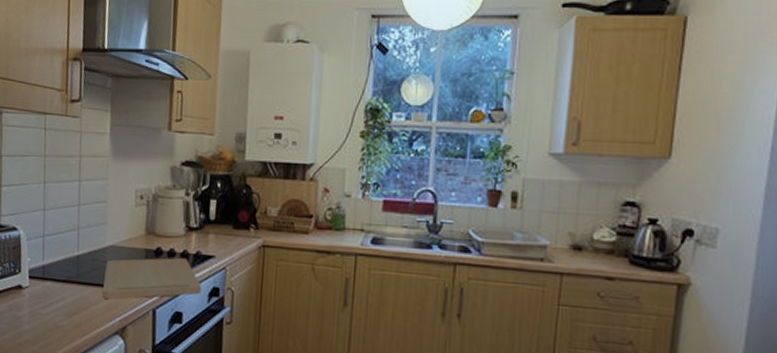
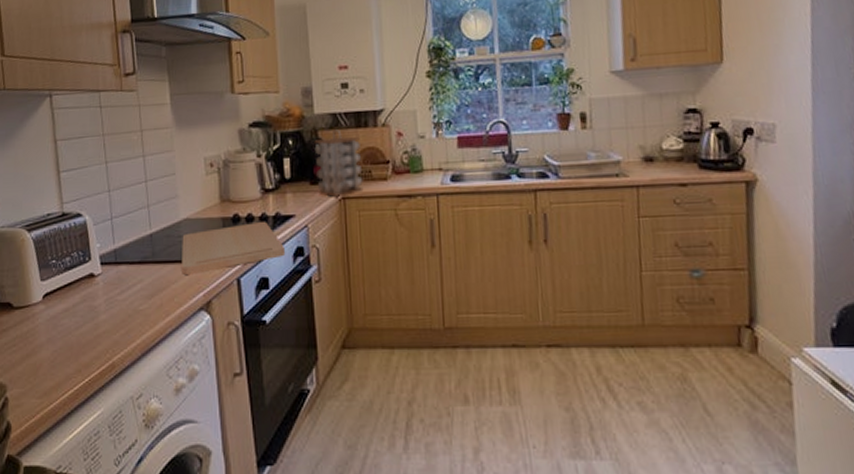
spice rack: none [240,178,287,245] -> present [314,129,364,198]

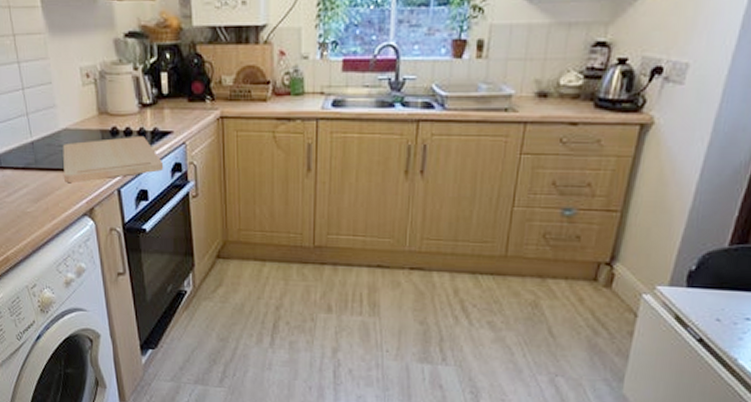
spice rack: present [314,129,364,198] -> none [192,45,242,117]

